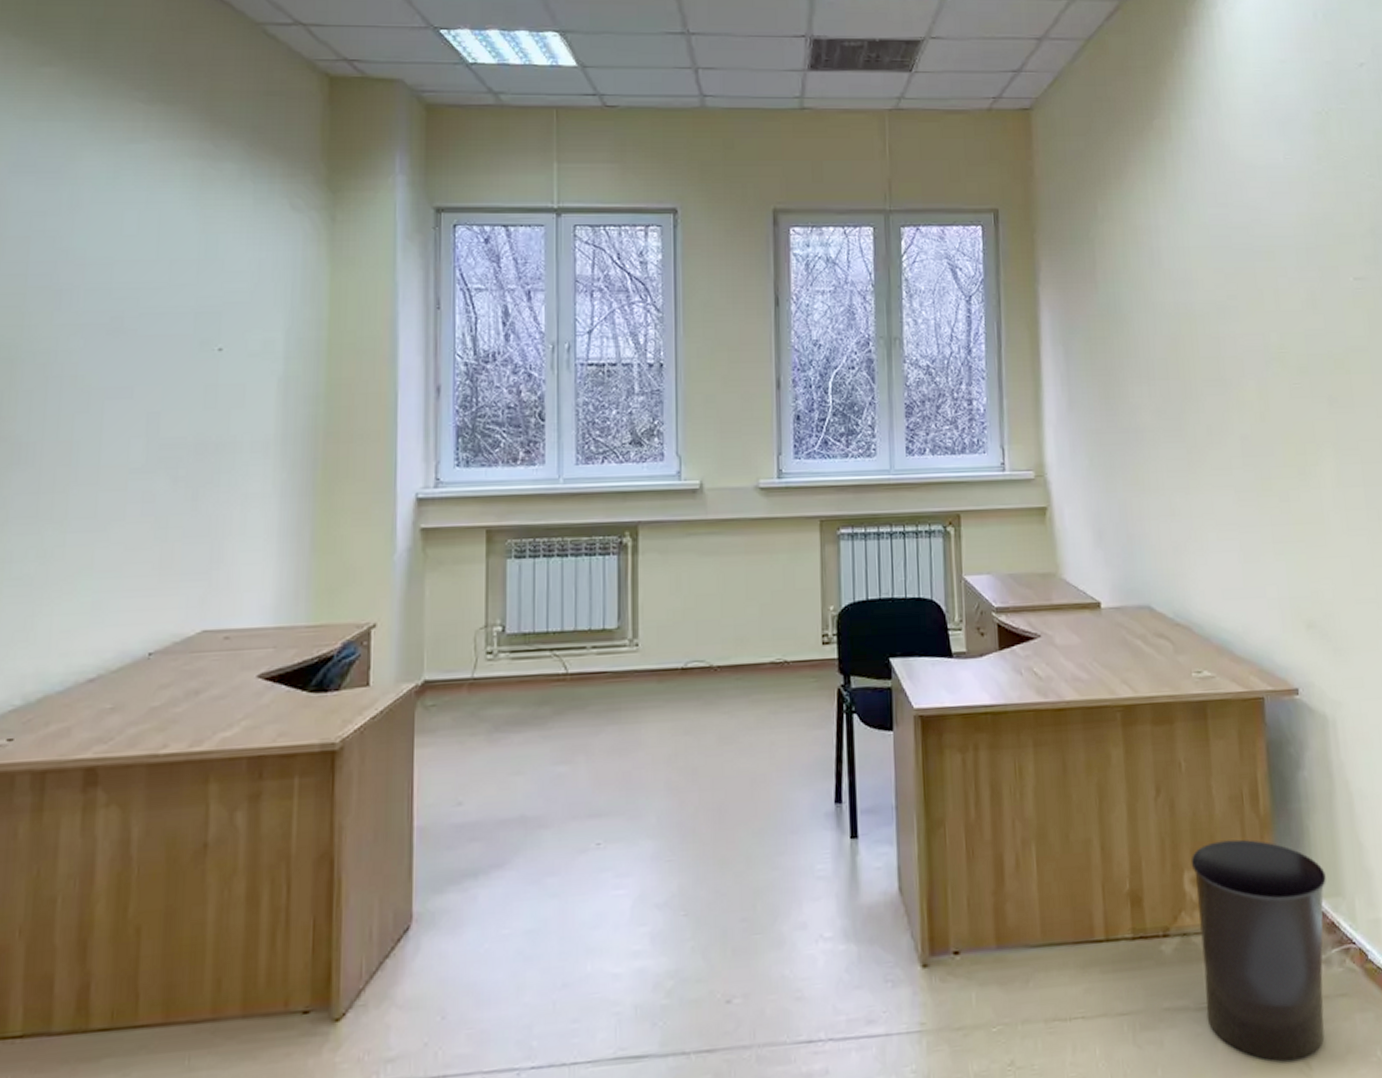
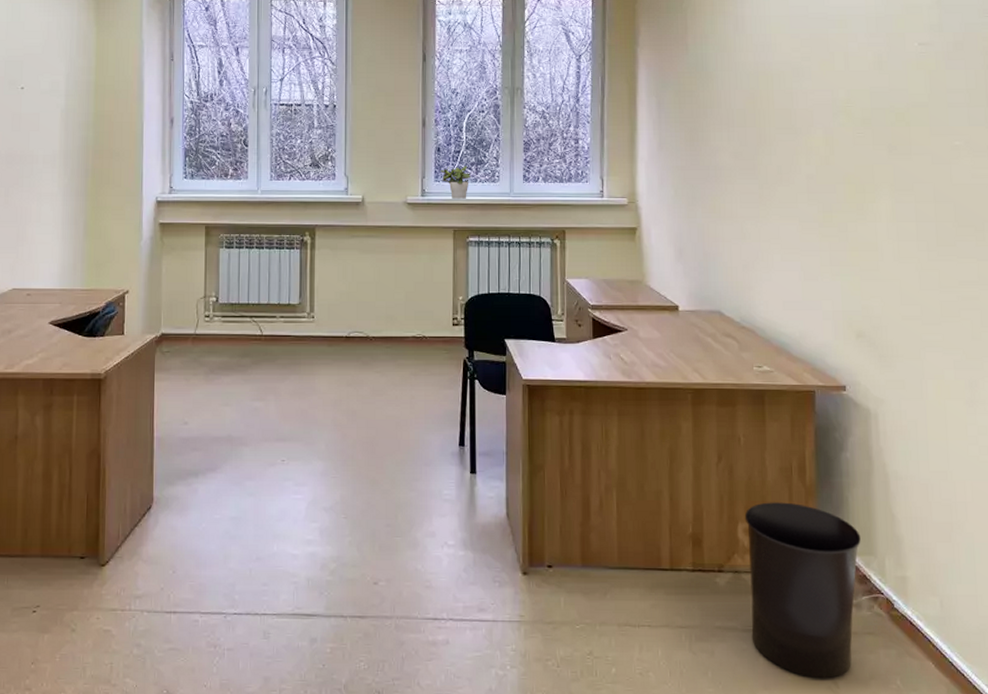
potted plant: none [800,437,840,480] -> present [440,166,471,199]

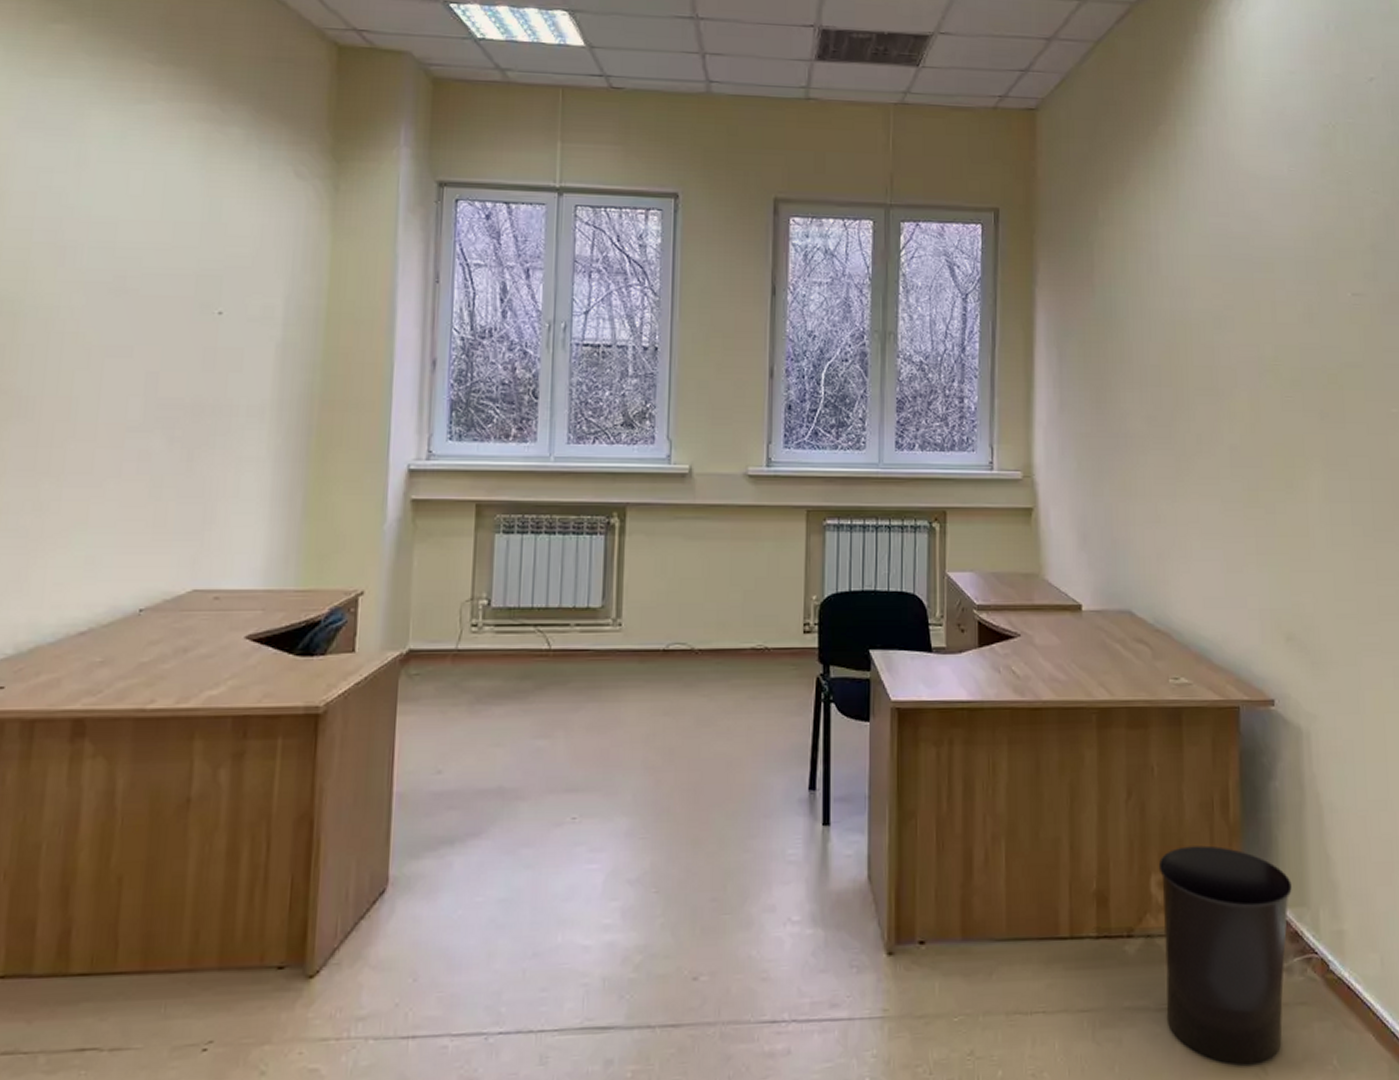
potted plant: present [440,166,471,199] -> none [790,428,830,470]

